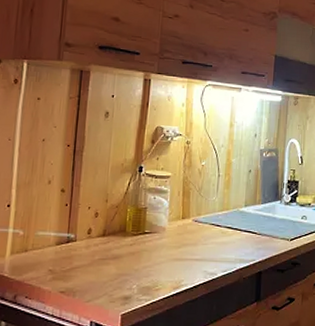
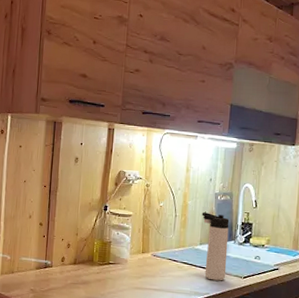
thermos bottle: none [246,171,275,245] -> present [201,212,230,281]

